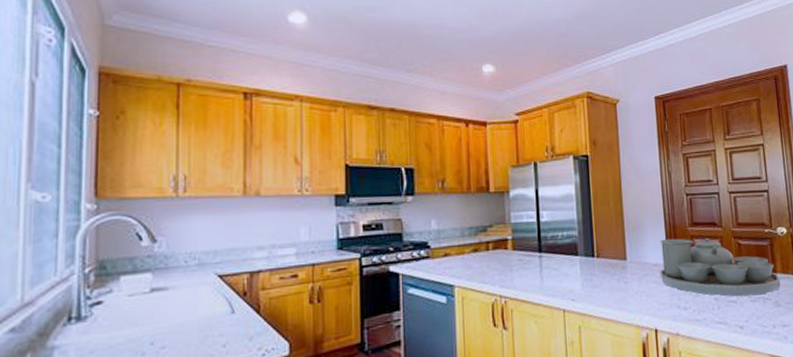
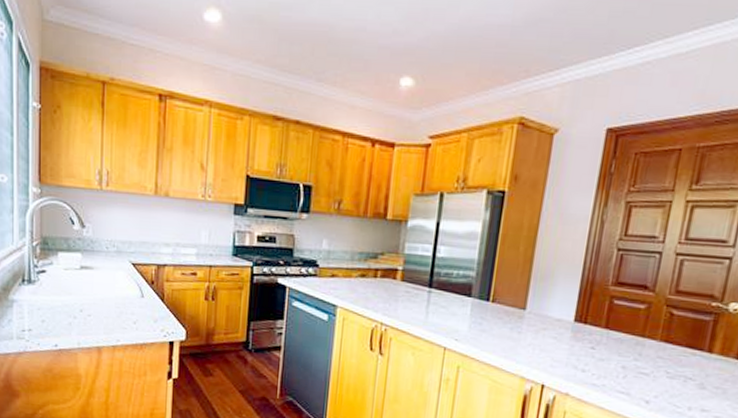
tea set: present [659,237,781,296] -> none [561,294,715,373]

